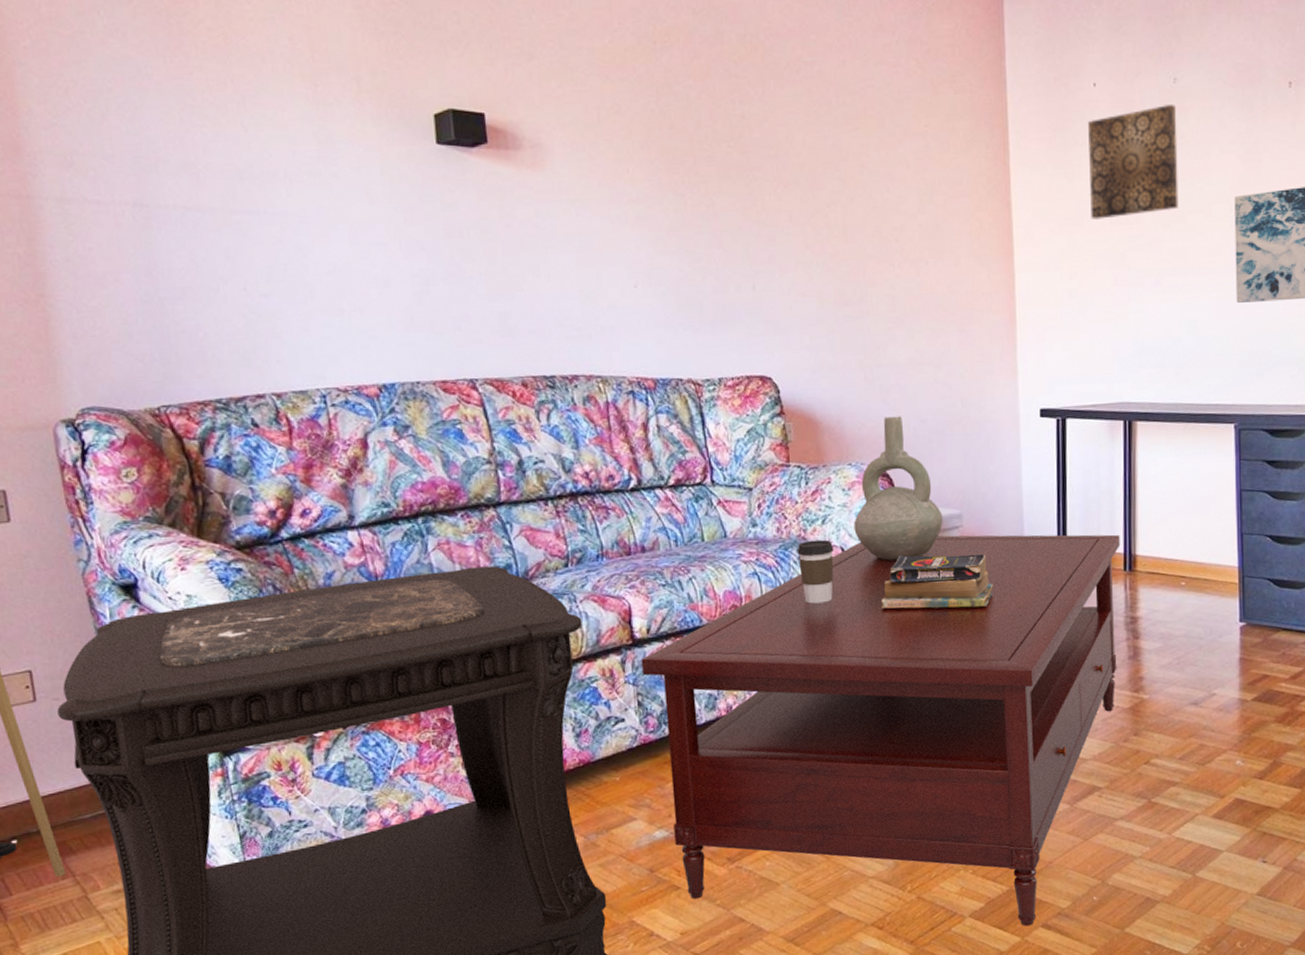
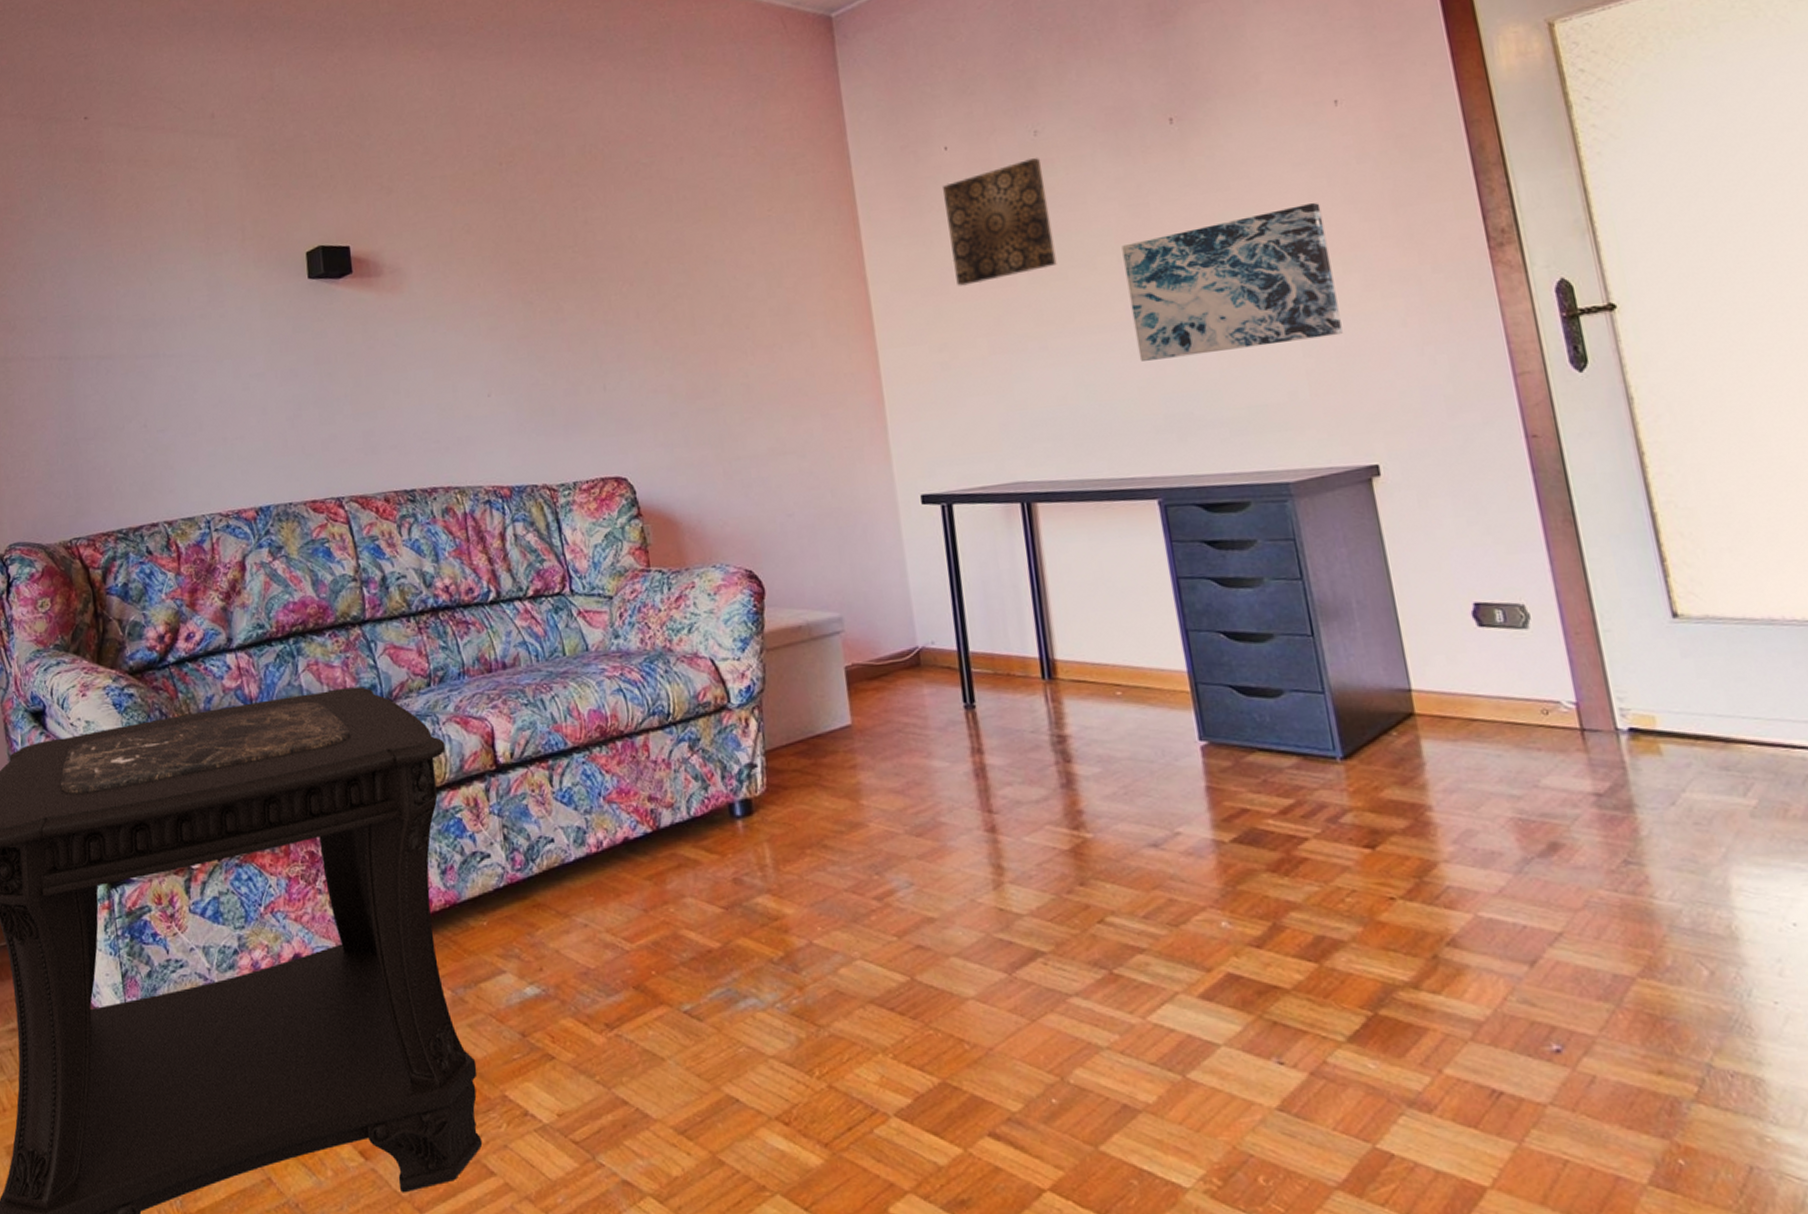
coffee table: present [641,534,1121,926] -> none [505,636,1050,1134]
coffee cup: present [797,539,834,604] -> none [663,650,705,723]
decorative vase: present [854,416,943,560] -> none [722,511,822,672]
books: present [880,553,994,609] -> none [758,662,887,728]

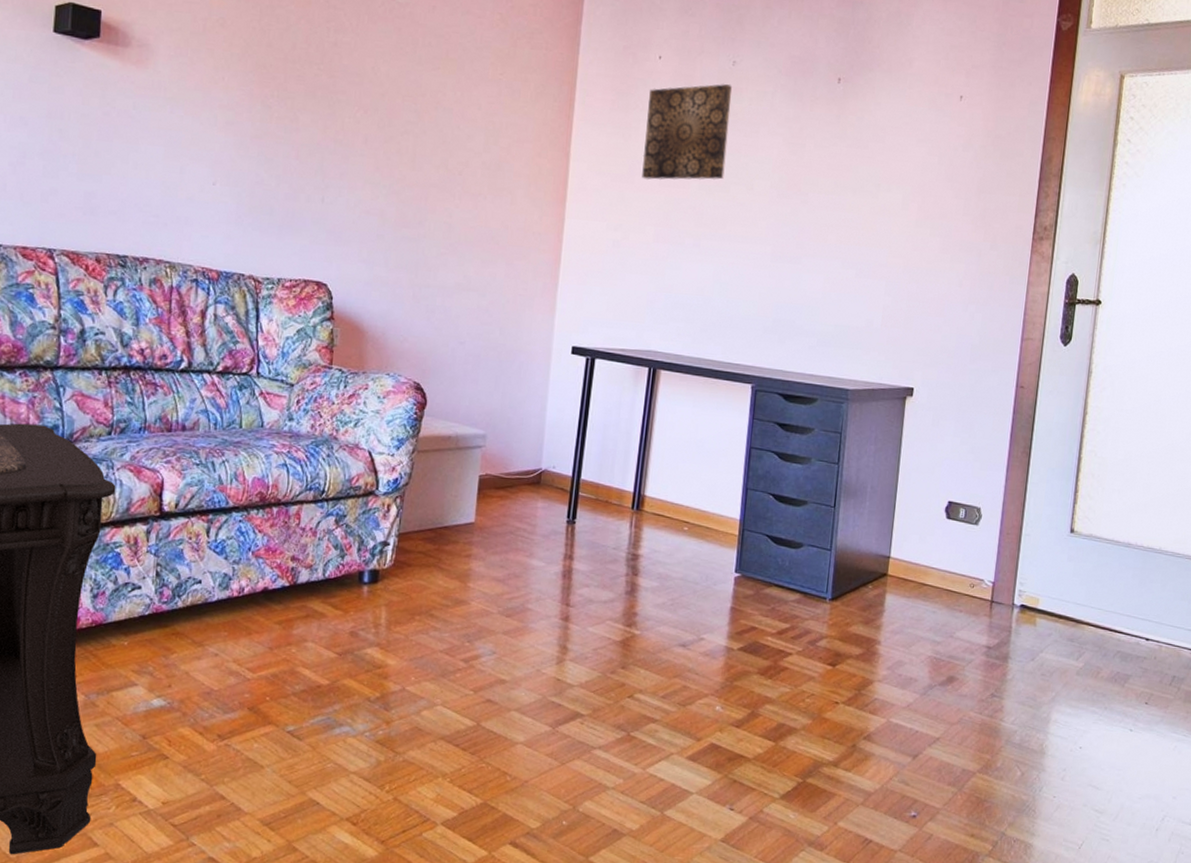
wall art: present [1121,203,1343,361] -> none [766,174,928,283]

